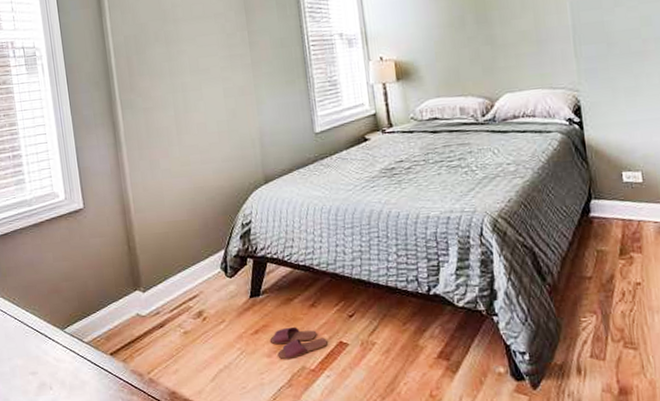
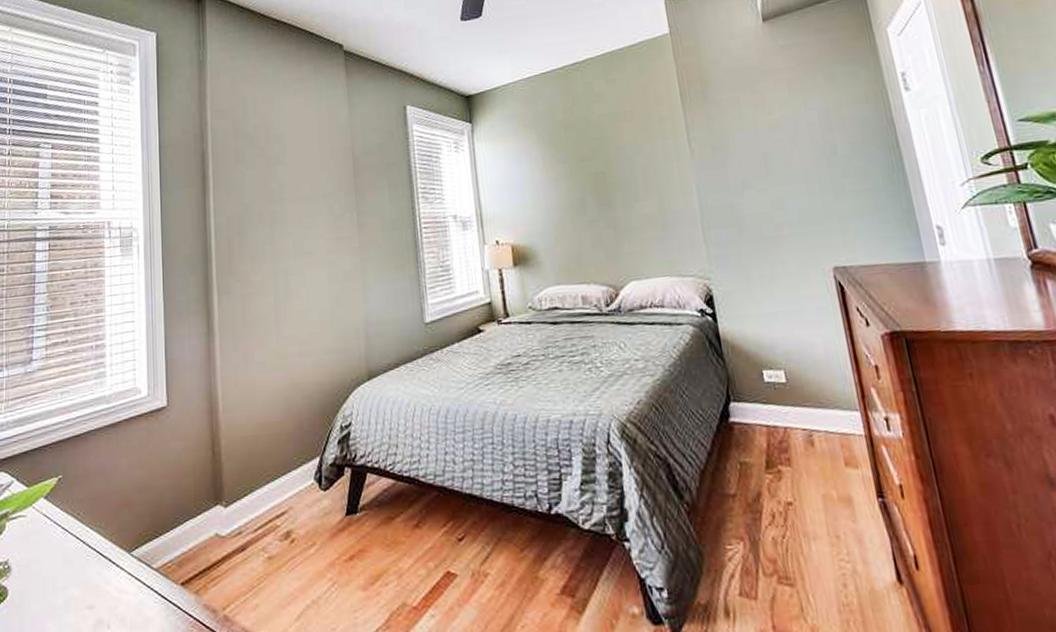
slippers: present [269,326,328,359] -> none [366,552,433,593]

